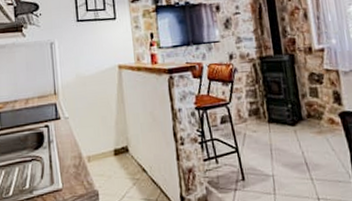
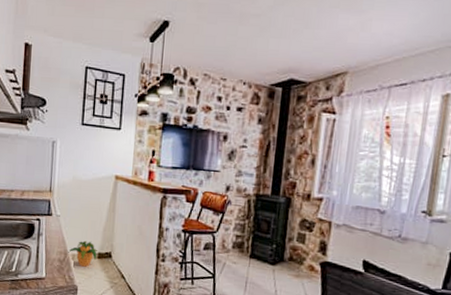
potted plant: none [82,138,114,168] -> present [67,240,99,267]

